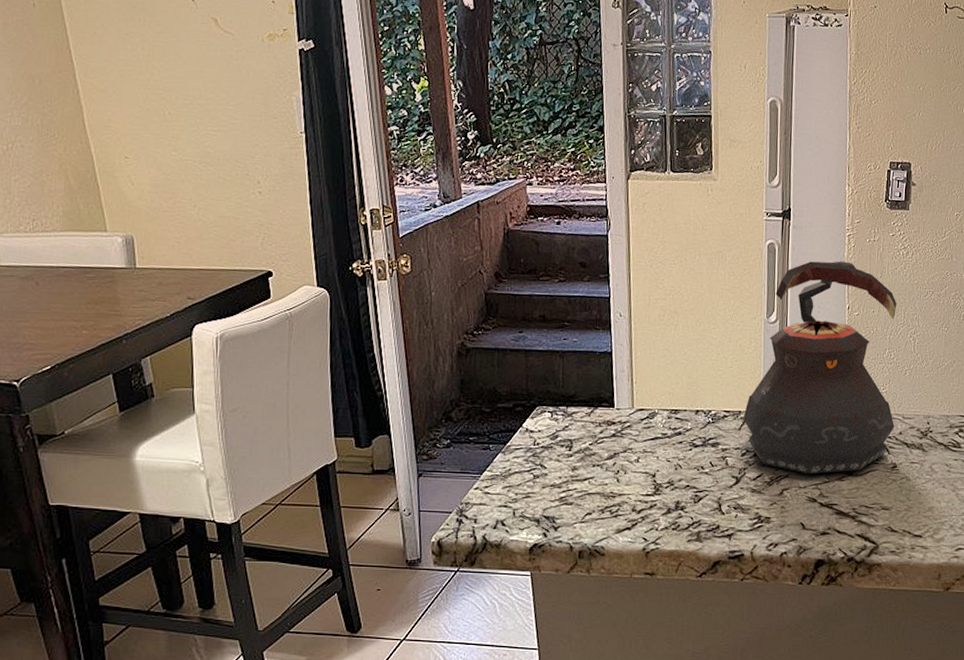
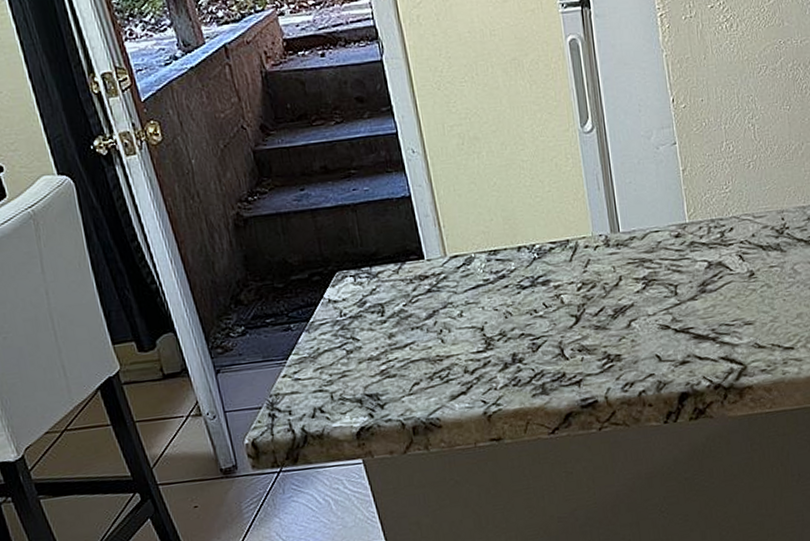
teapot: present [743,261,897,475] -> none [572,46,746,299]

